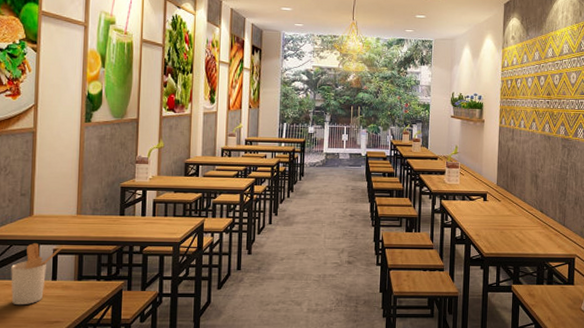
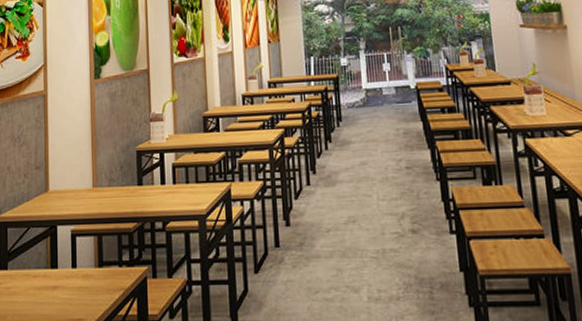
utensil holder: present [11,243,64,306] -> none [30,224,82,300]

